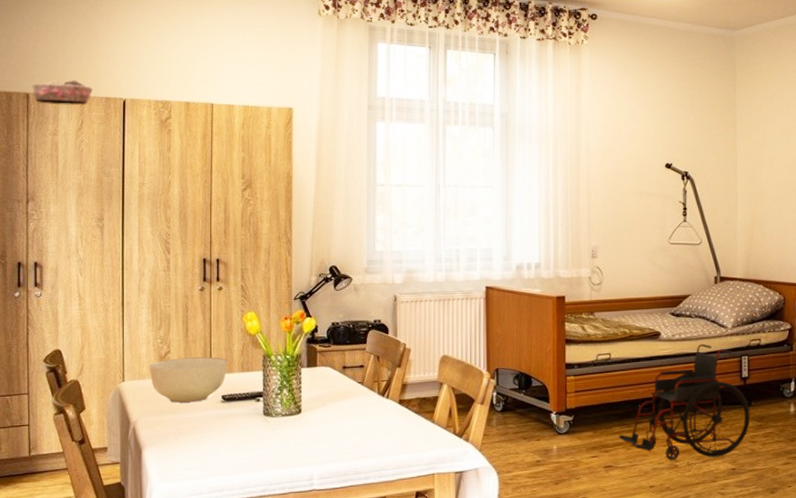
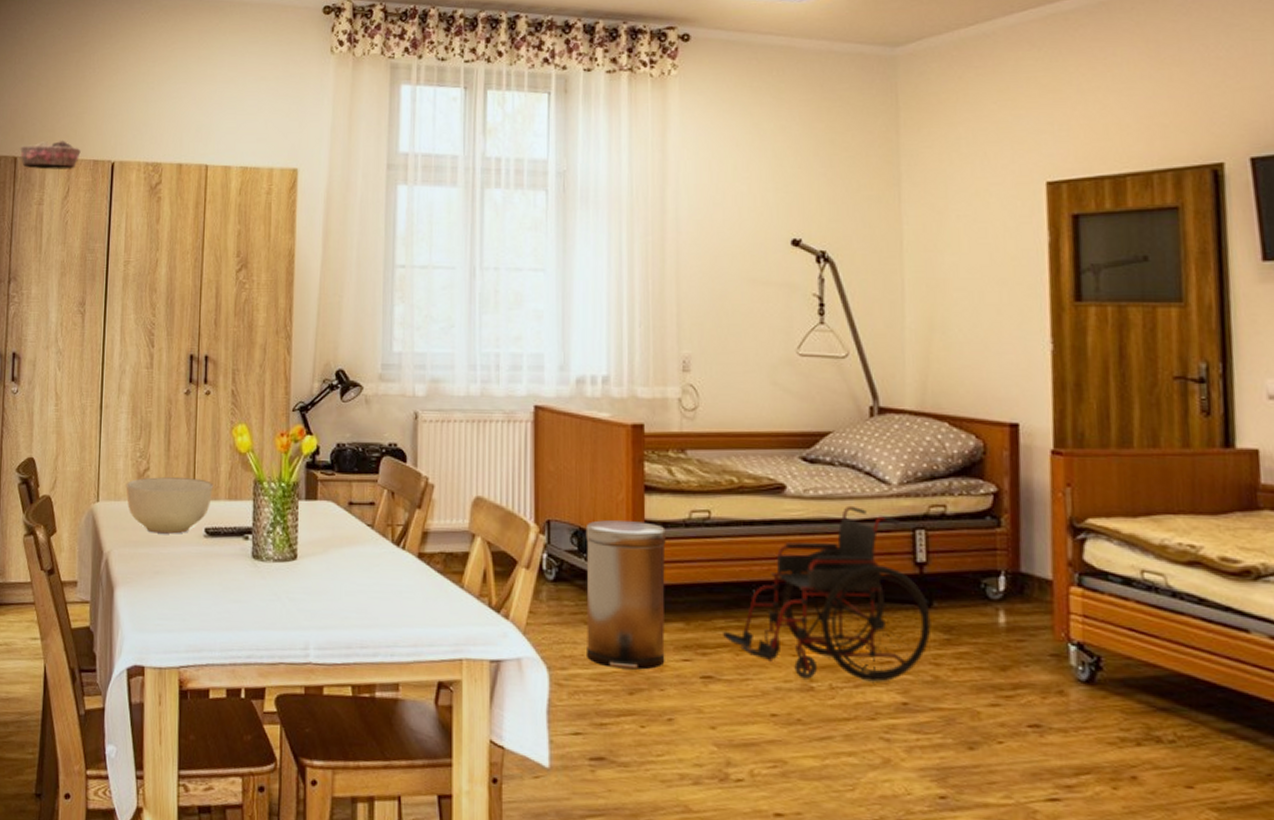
pedal bin: none [524,364,580,468] -> present [585,520,666,670]

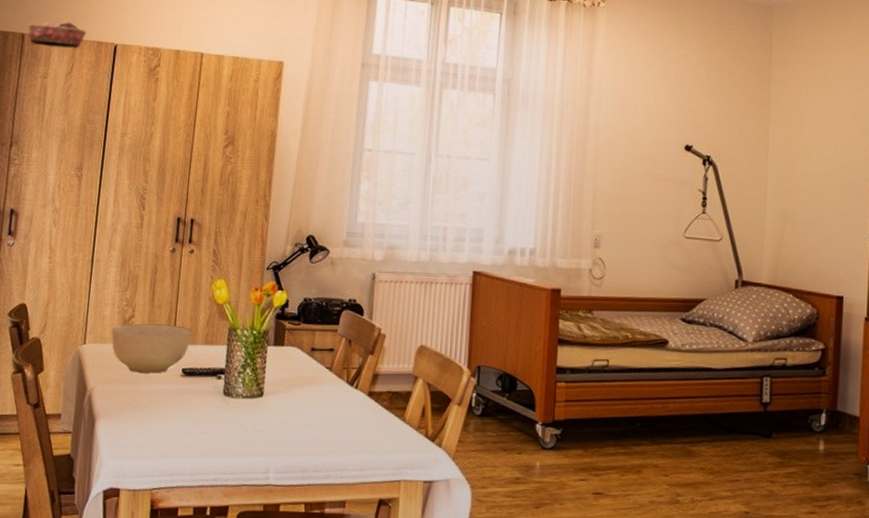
pedal bin: present [585,520,666,670] -> none [503,366,573,488]
wheelchair: present [723,505,931,683] -> none [613,357,770,496]

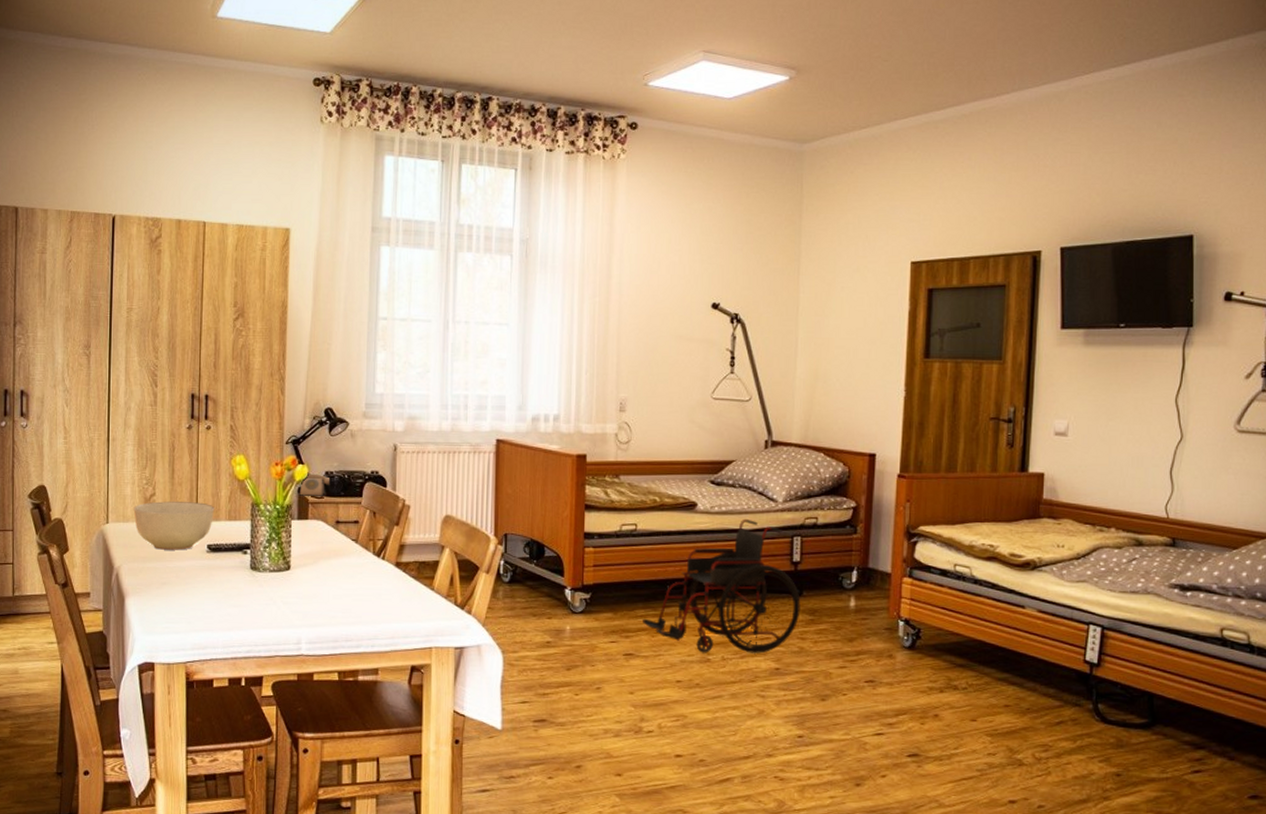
decorative basket: present [28,21,86,48] -> none [21,192,82,221]
telephone: none [277,300,326,323] -> present [300,473,349,496]
wheelchair: none [613,357,770,496] -> present [643,518,801,654]

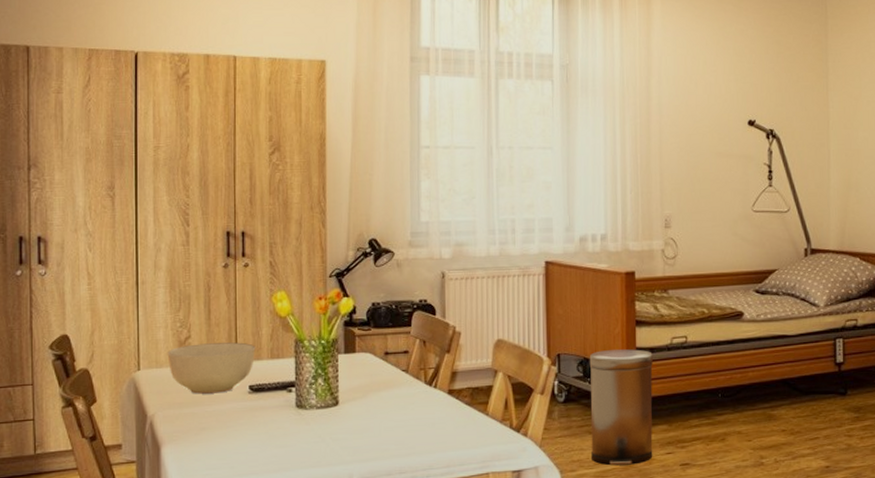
telephone: present [300,473,349,496] -> none [345,305,397,329]
pedal bin: none [534,533,601,651] -> present [589,349,653,466]
wheelchair: present [643,518,801,654] -> none [697,324,846,457]

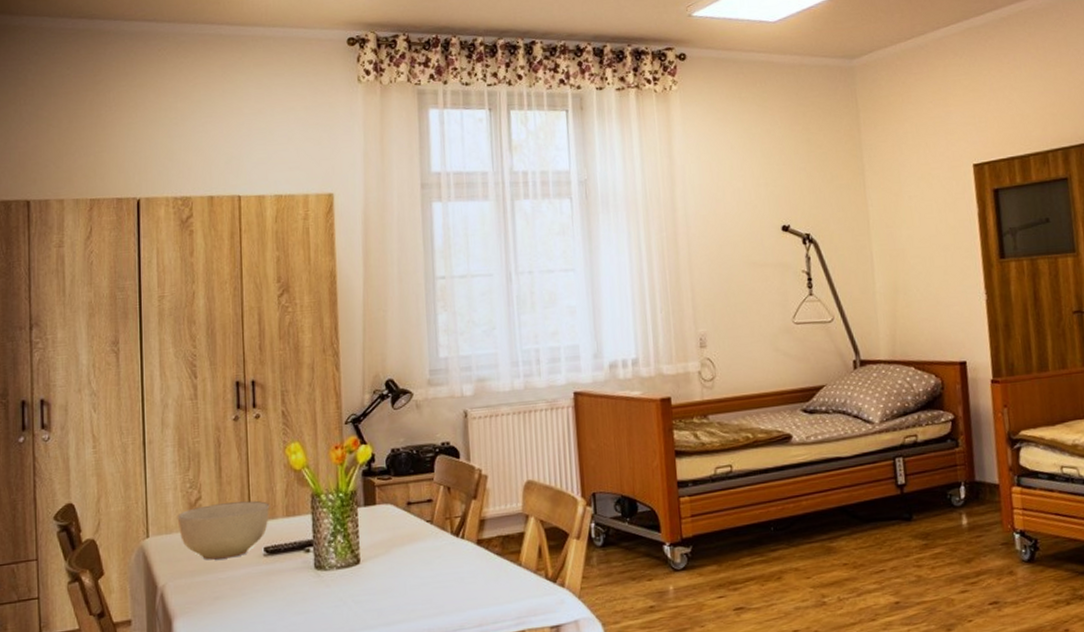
pedal bin: present [589,349,653,466] -> none [627,482,703,615]

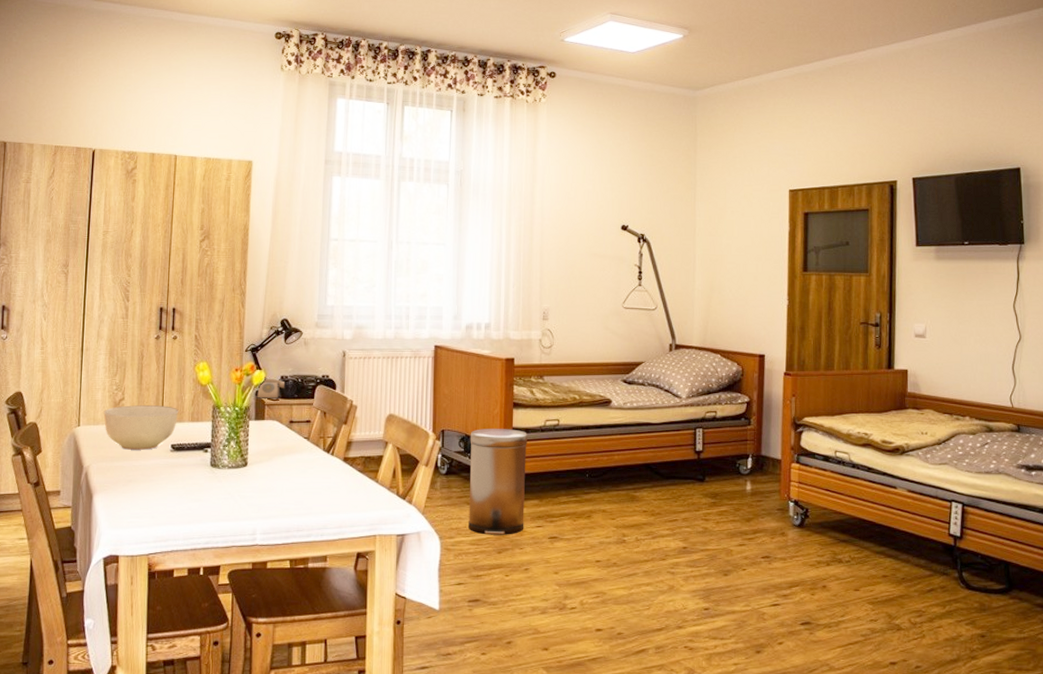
telephone: none [364,452,419,479] -> present [257,378,302,399]
pedal bin: none [627,482,703,615] -> present [468,429,527,535]

